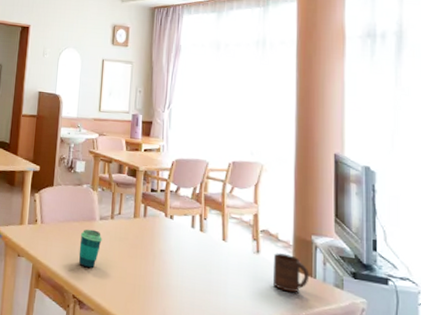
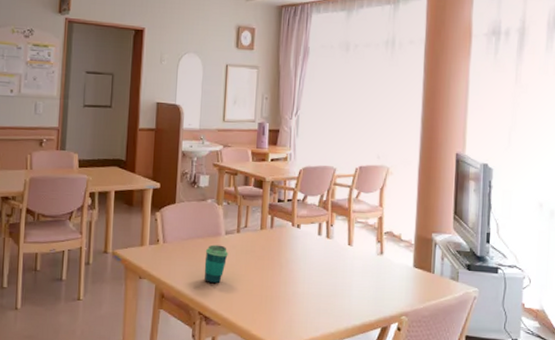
cup: present [272,252,310,293] -> none [394,252,429,289]

